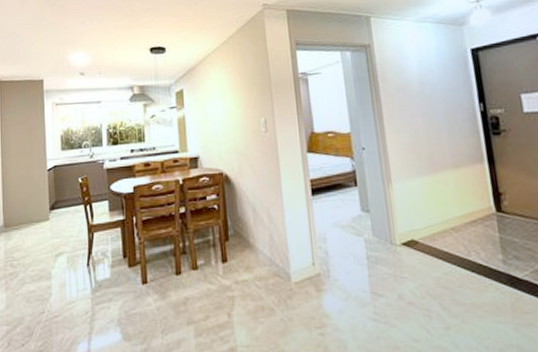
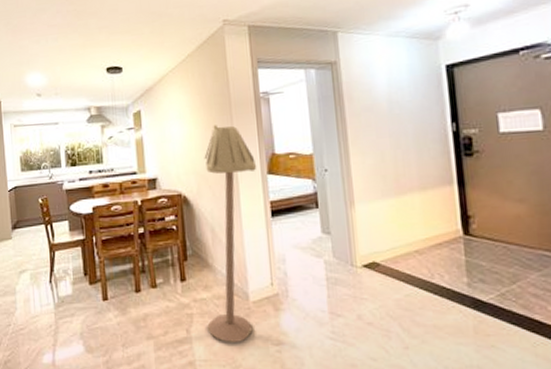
floor lamp: none [245,104,297,326] -> present [204,125,257,342]

